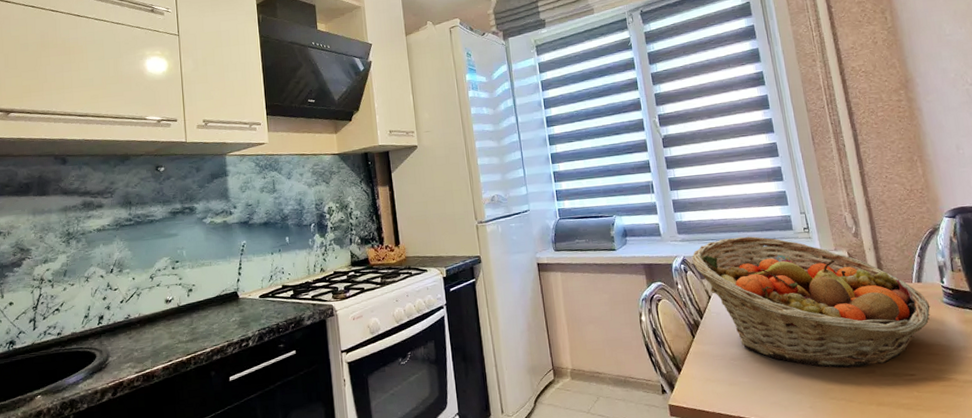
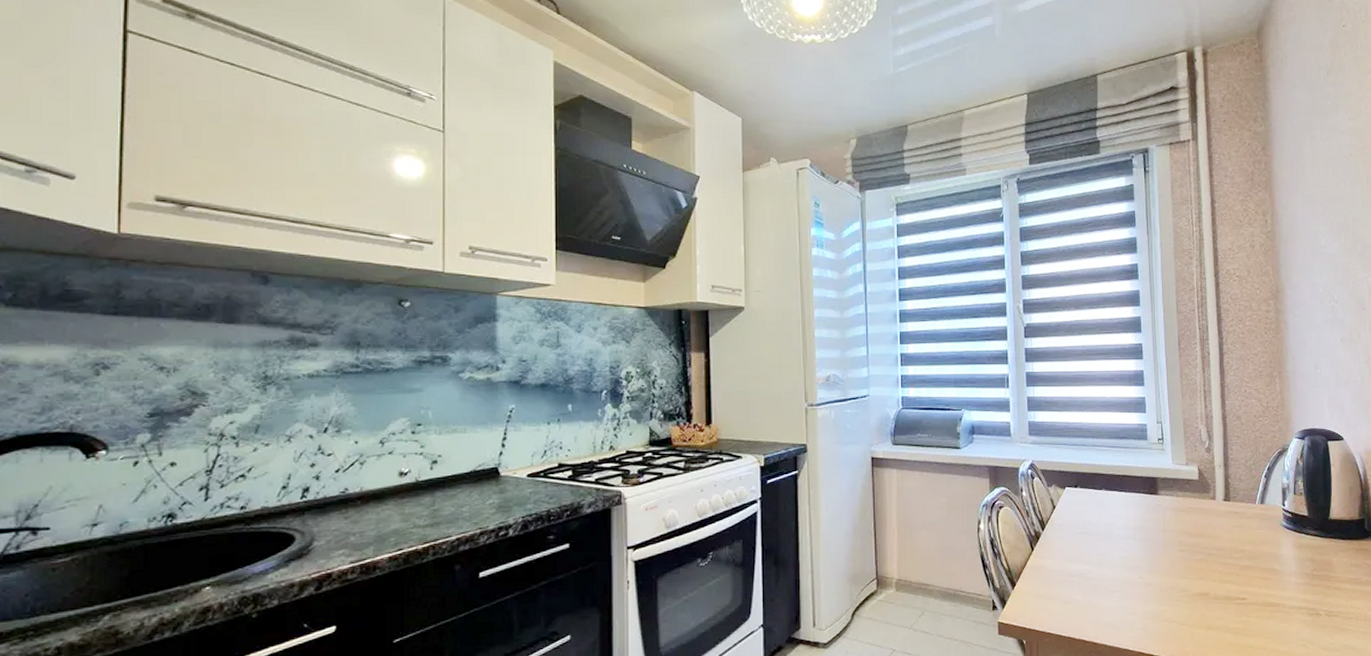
fruit basket: present [691,236,930,369] -> none [1040,443,1269,590]

